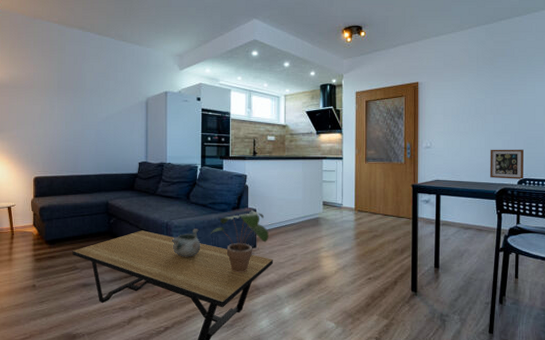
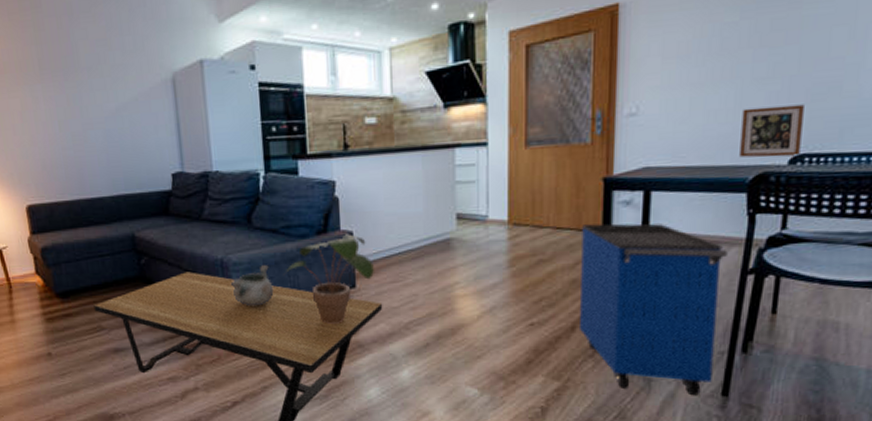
cabinet: none [400,214,487,333] -> present [580,223,728,396]

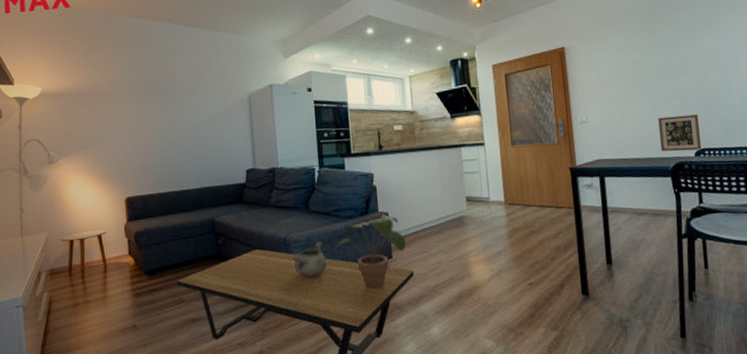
cabinet: present [580,223,728,396] -> none [559,201,672,339]

